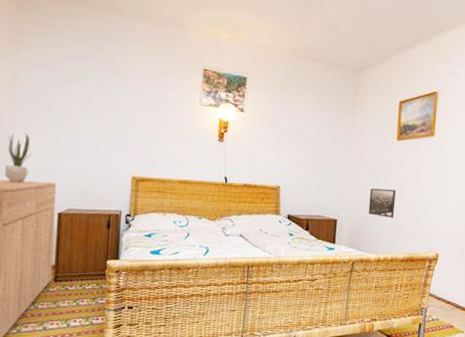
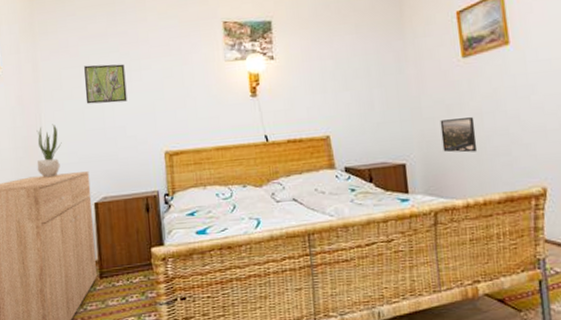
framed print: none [62,83,105,125] -> present [84,64,128,104]

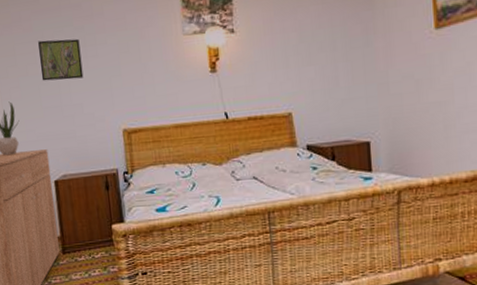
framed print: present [440,117,478,153] -> none [408,93,446,130]

